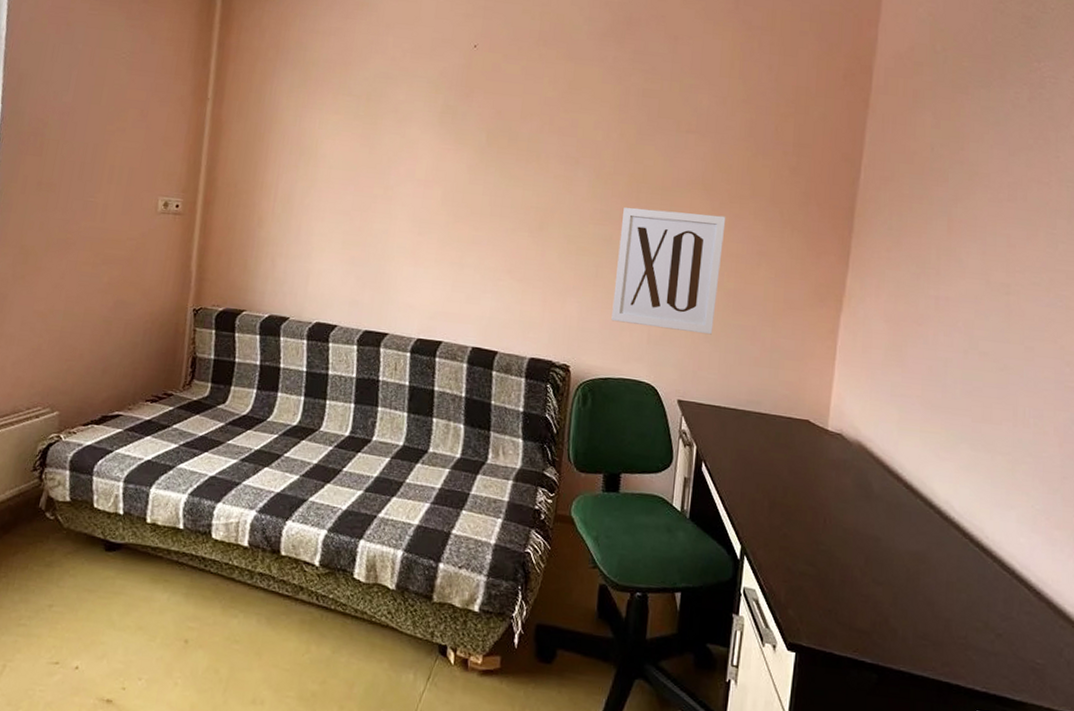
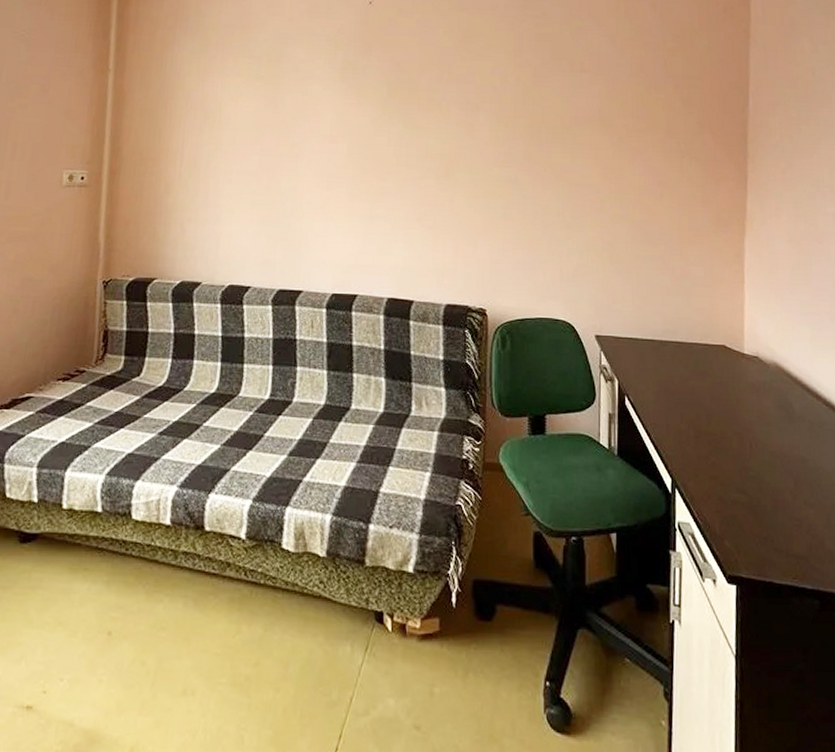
wall art: present [611,207,726,335] -> none [523,148,626,268]

